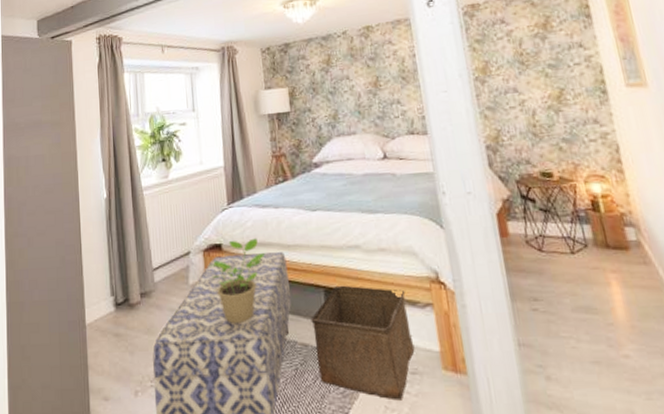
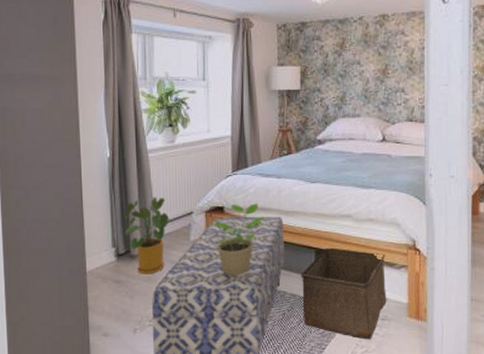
house plant: none [122,237,171,326] -> present [124,197,173,274]

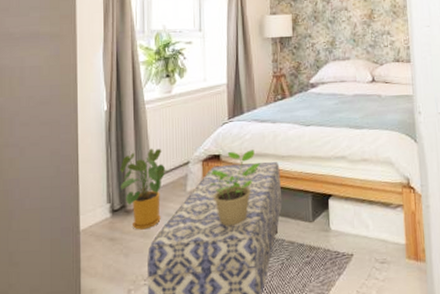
storage bin: present [301,247,387,340] -> none [298,190,385,286]

